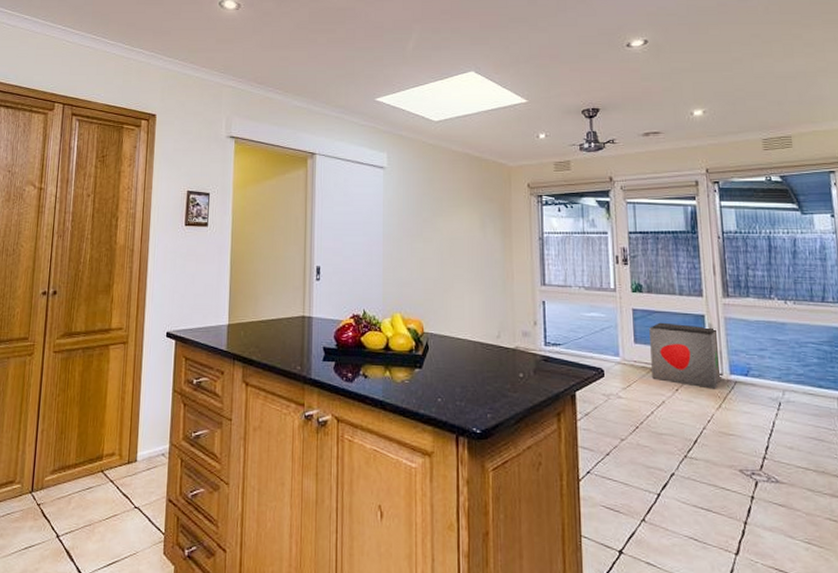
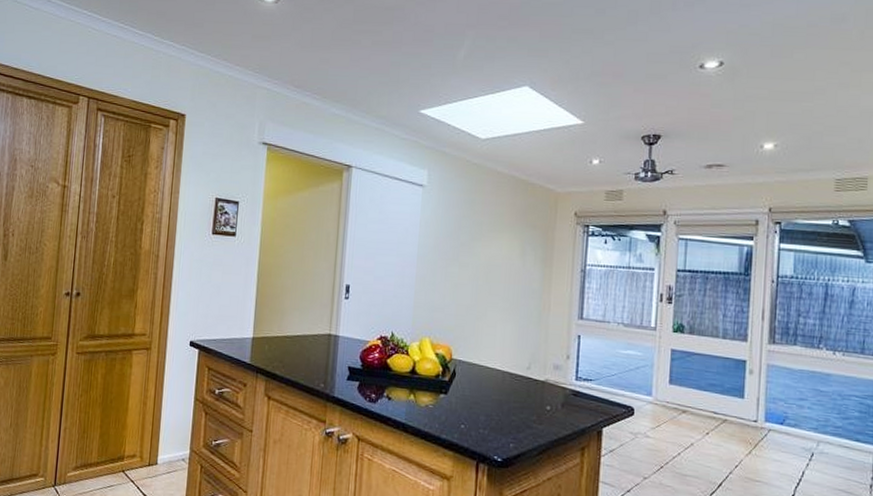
storage bin: present [649,322,723,389] -> none [683,364,760,435]

